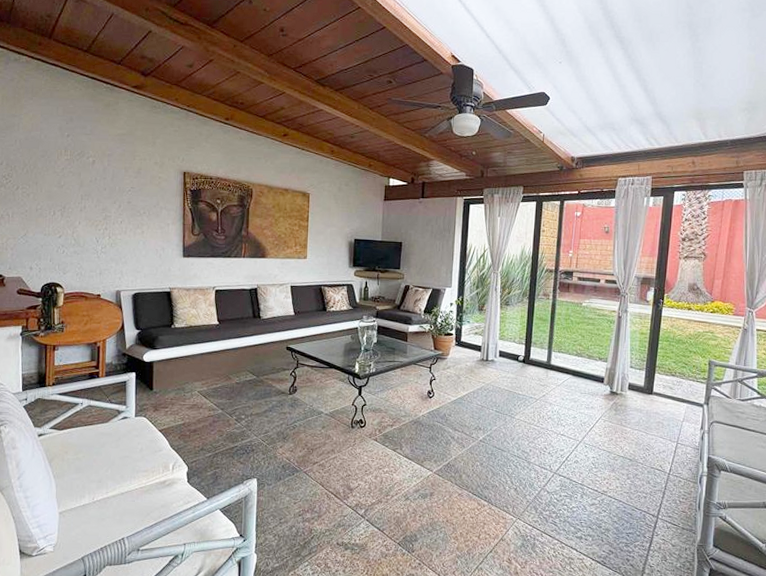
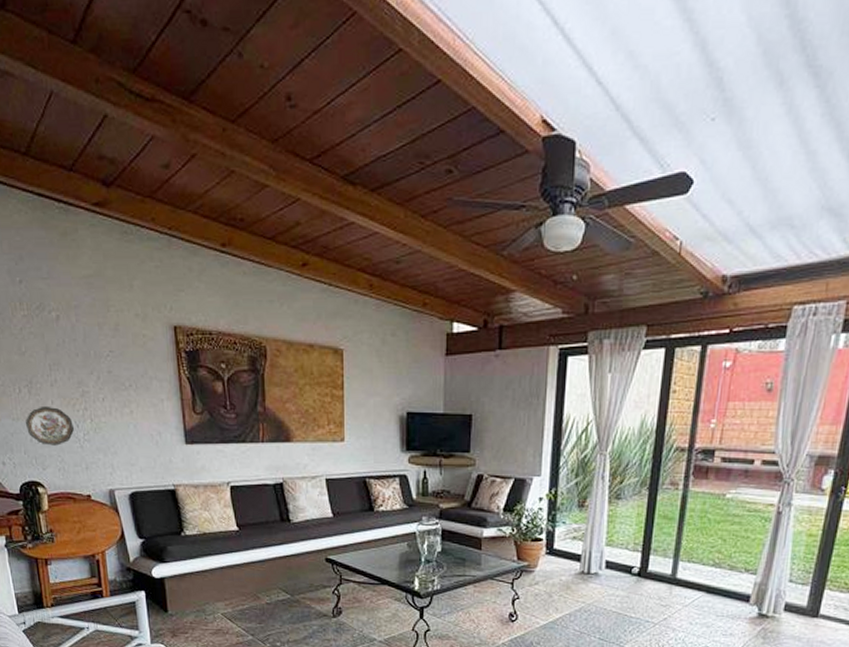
decorative plate: none [54,225,94,256] -> present [25,405,74,446]

